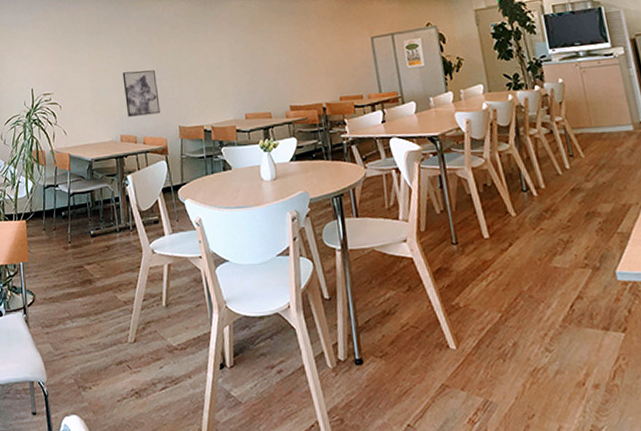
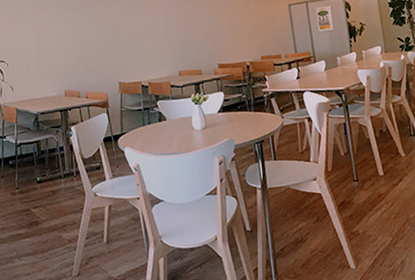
wall art: present [122,70,161,117] -> none [66,31,102,74]

